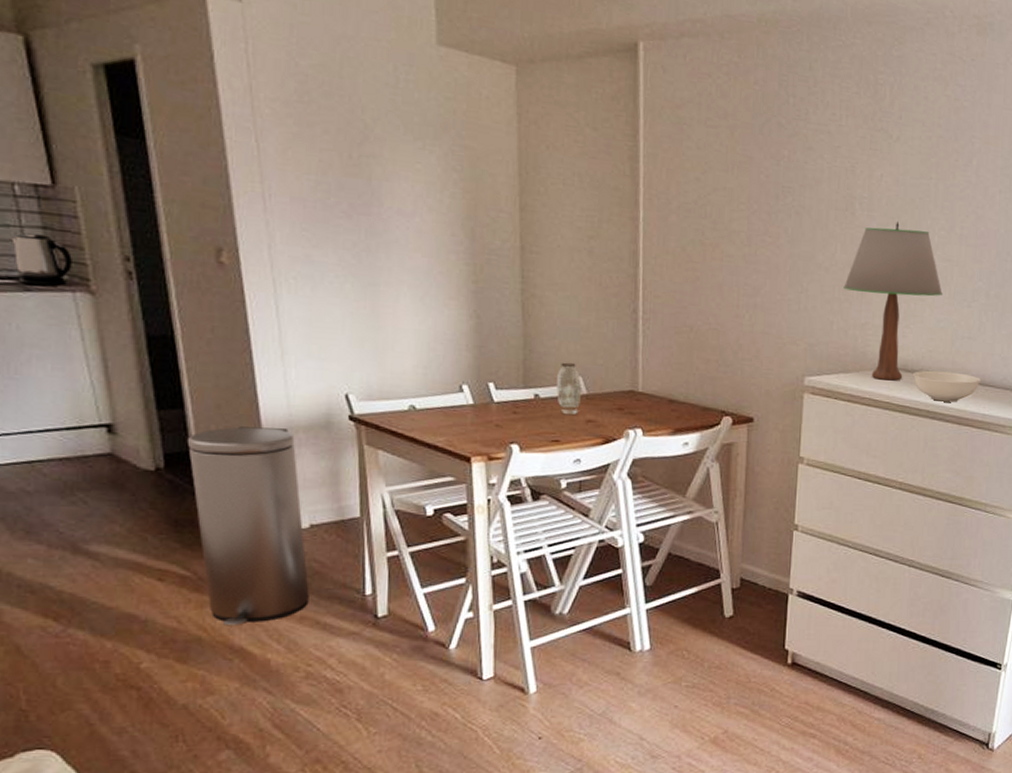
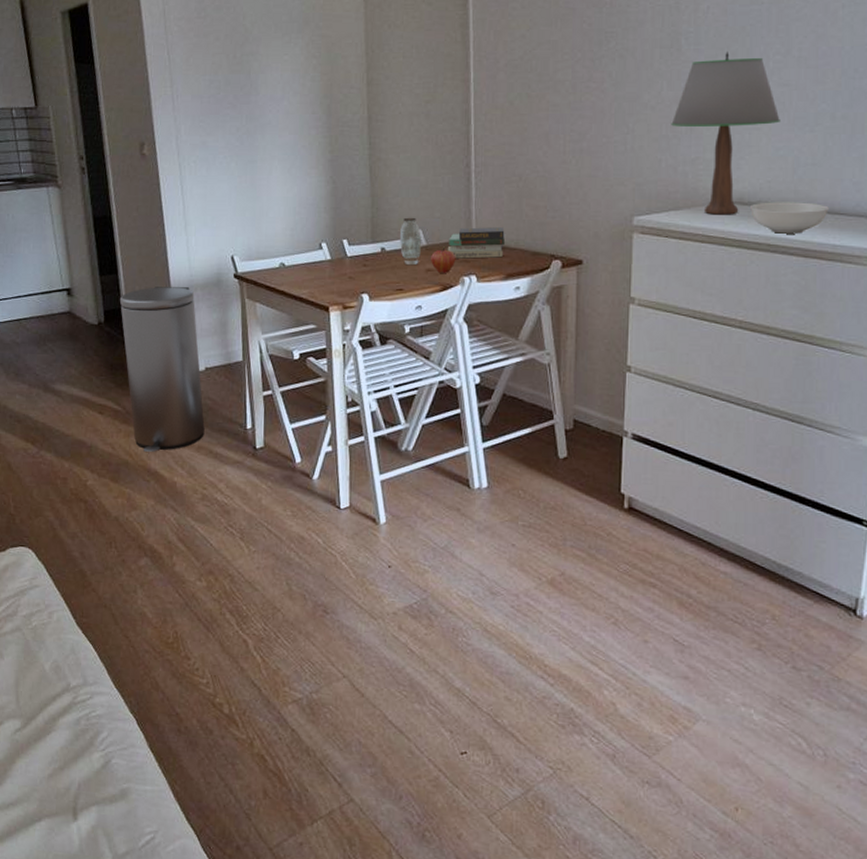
kettle: present [11,233,72,287] -> none [10,145,47,184]
fruit: none [591,396,620,425] -> present [430,246,456,273]
books: none [610,377,675,412] -> present [447,227,506,259]

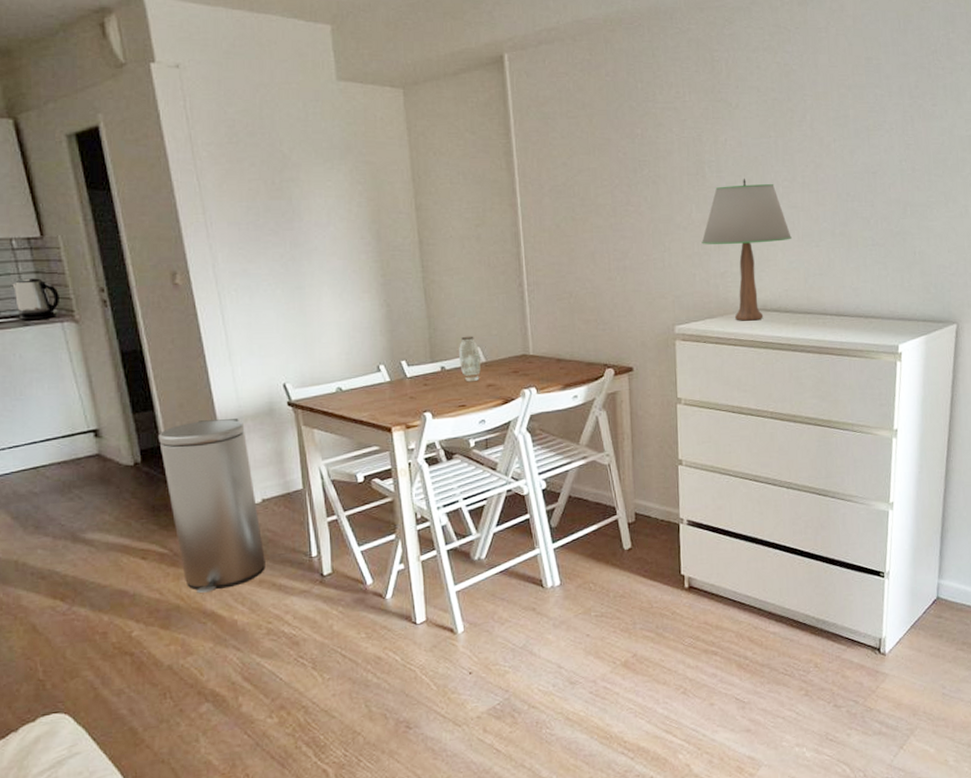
kettle: none [10,145,47,184] -> present [12,278,59,321]
fruit: present [430,246,456,273] -> none [490,362,516,387]
books: present [447,227,506,259] -> none [506,341,562,373]
bowl: present [750,202,829,234] -> none [773,307,835,335]

